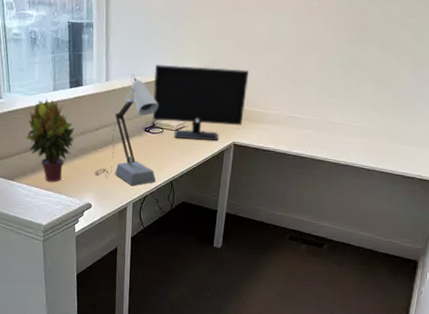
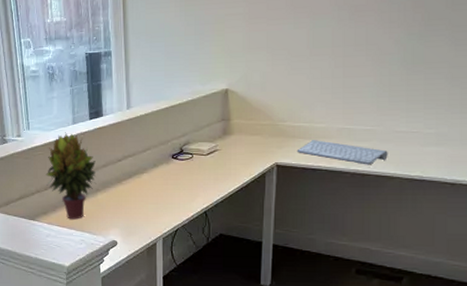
desk lamp: present [94,74,159,186] -> none [119,98,188,219]
monitor: present [152,63,249,142] -> none [179,81,289,164]
keyboard: none [251,124,323,150] -> present [296,140,388,165]

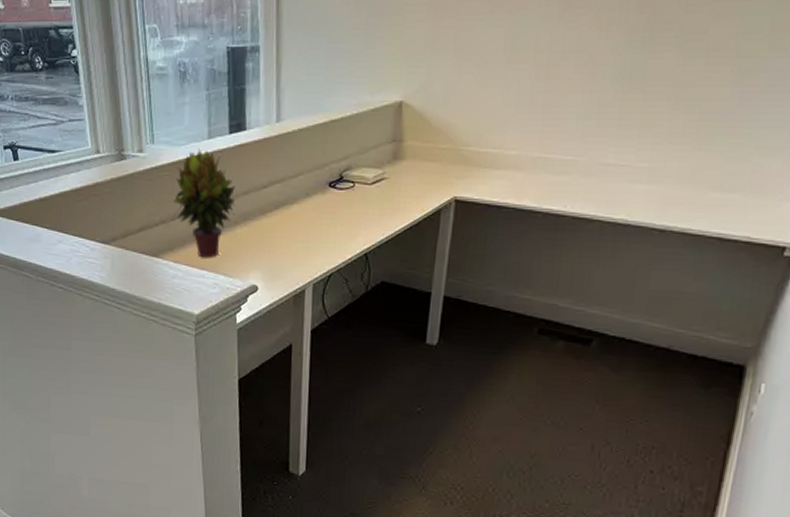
keyboard: present [296,140,388,165] -> none [480,170,590,204]

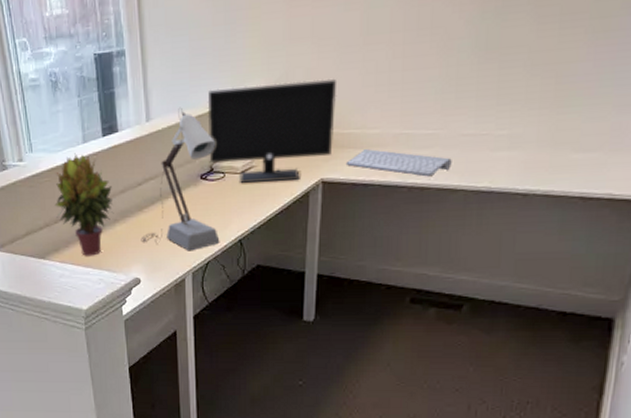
desk lamp: none [261,110,348,262] -> present [141,107,220,251]
monitor: none [339,94,476,197] -> present [207,78,337,183]
keyboard: none [480,170,590,204] -> present [345,149,452,177]

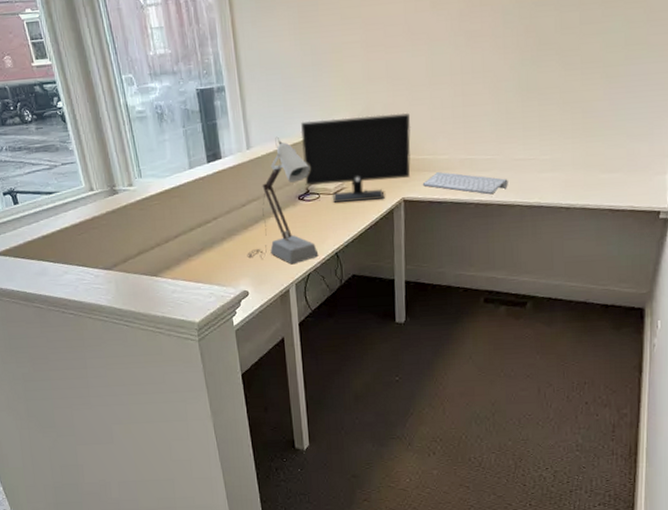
potted plant: present [55,153,115,256] -> none [164,178,222,272]

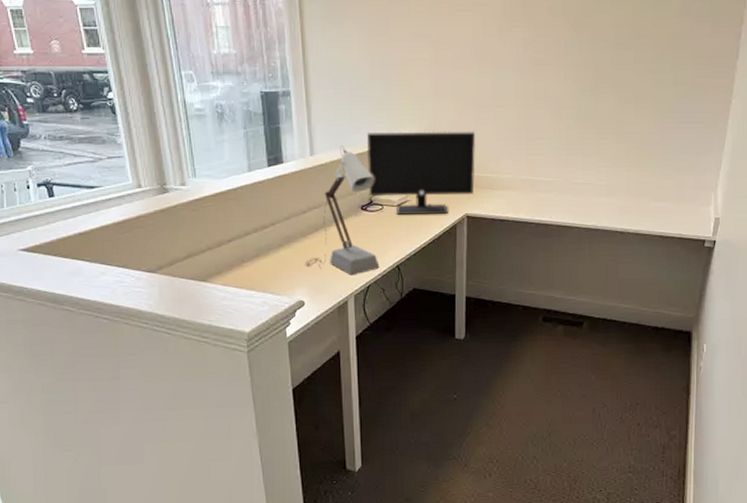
keyboard: present [422,172,508,195] -> none [485,191,567,216]

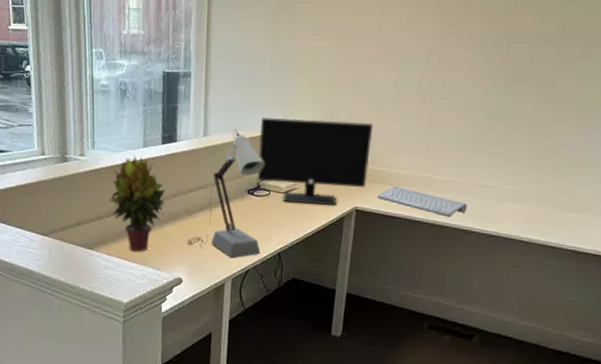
potted plant: none [218,180,280,279] -> present [109,155,167,252]
keyboard: none [485,191,567,216] -> present [377,186,467,217]

